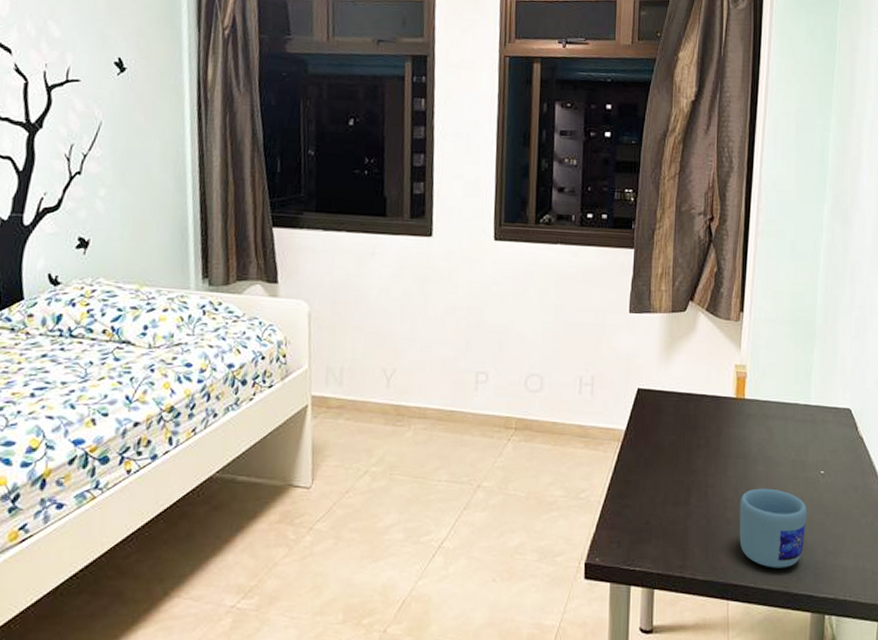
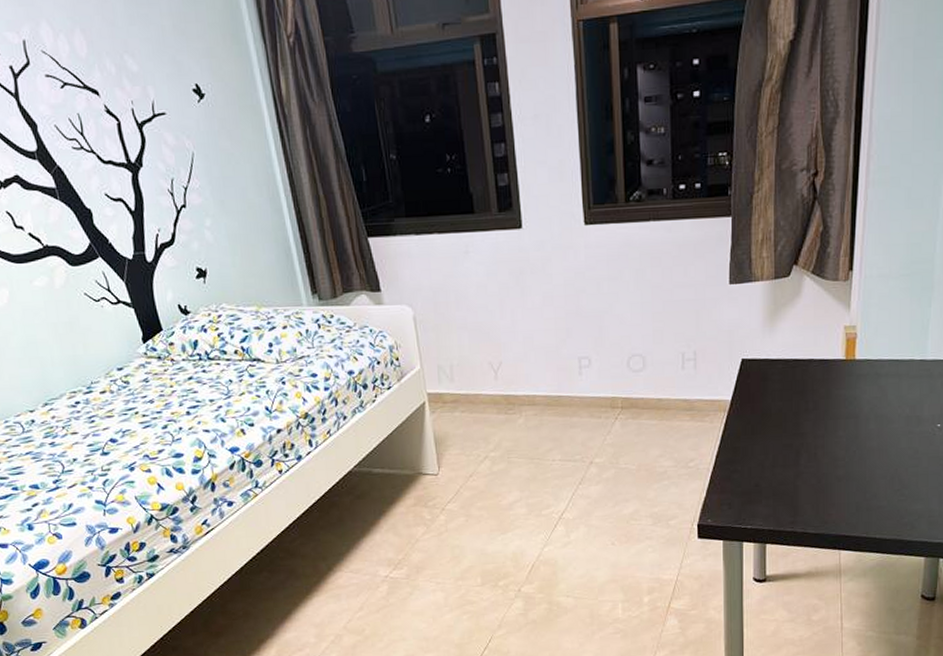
mug: present [739,488,808,568] -> none [851,445,922,519]

